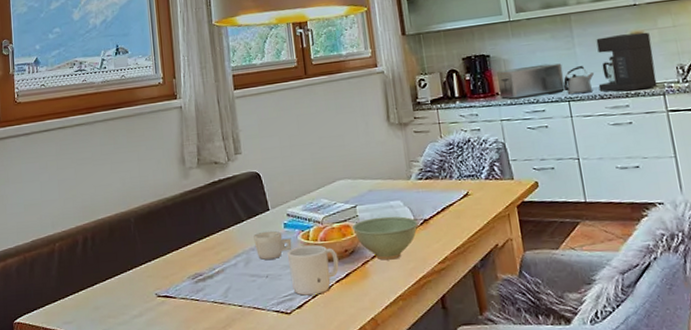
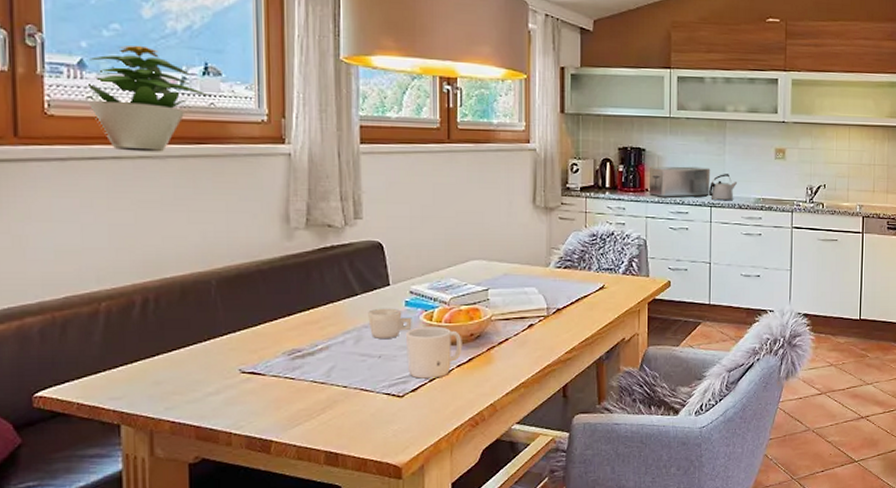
potted flower: none [40,40,121,122] -> present [85,45,210,152]
bowl: present [352,216,418,261] -> none [482,303,550,347]
coffee maker: present [596,32,658,92] -> none [739,149,791,205]

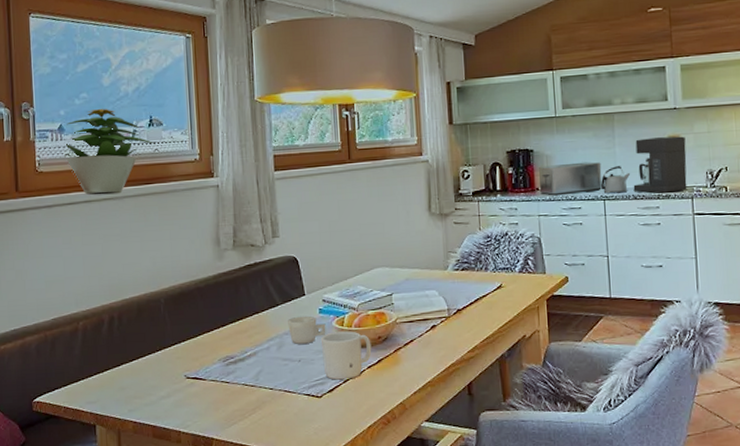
coffee maker: none [739,149,791,205] -> present [633,136,687,193]

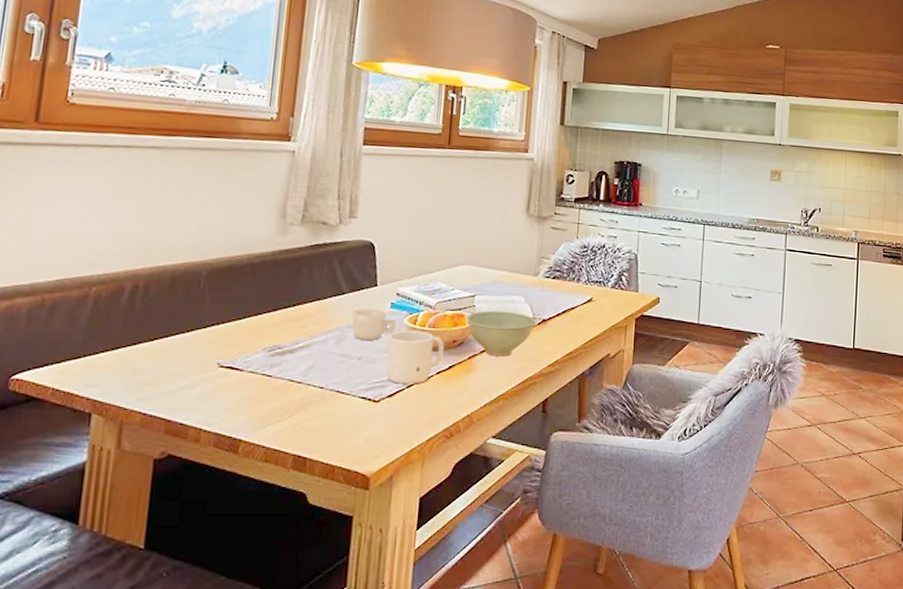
potted flower: present [64,108,154,196] -> none [107,42,225,144]
bowl: none [387,305,451,348] -> present [466,310,536,357]
toaster: present [539,161,603,196] -> none [643,181,706,215]
kettle: present [600,166,631,194] -> none [702,192,732,219]
coffee maker: present [633,136,687,193] -> none [733,169,786,226]

